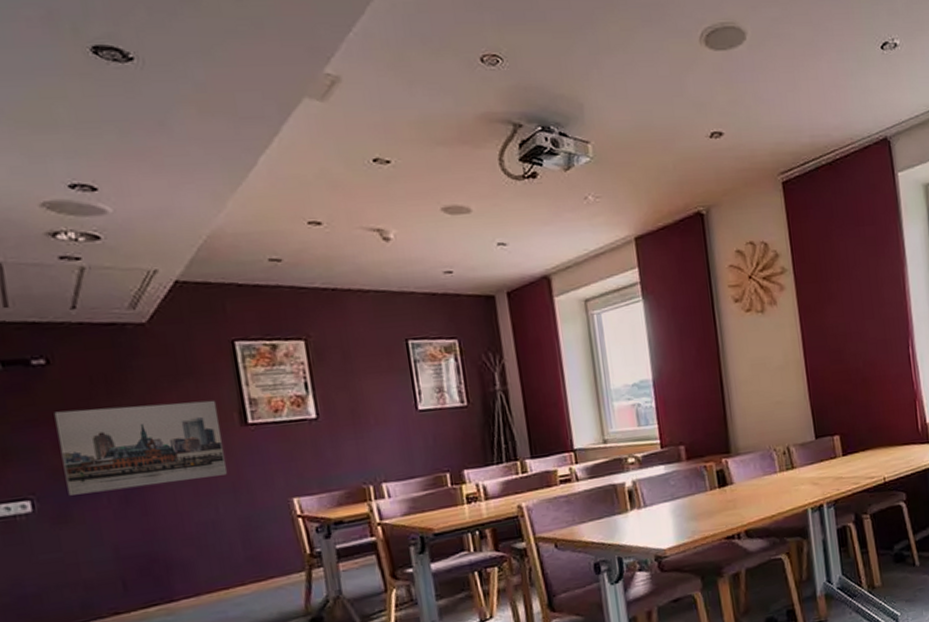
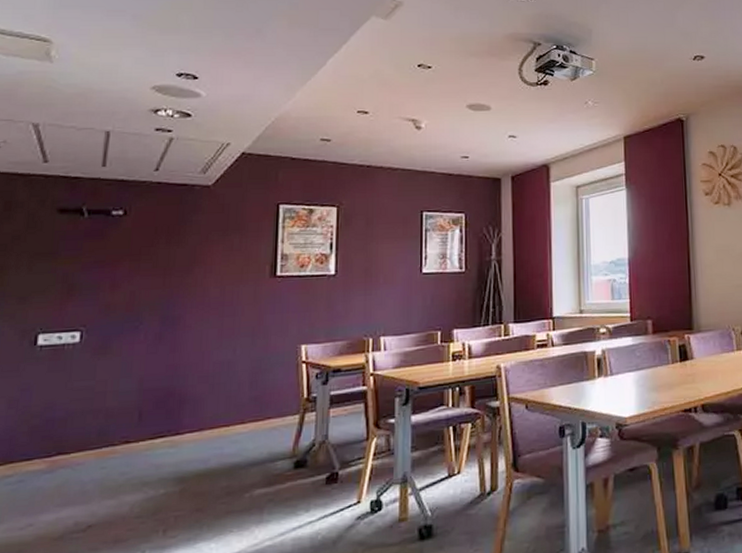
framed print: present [54,400,227,496] -> none [113,253,254,330]

